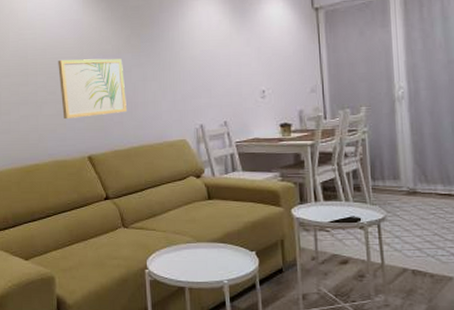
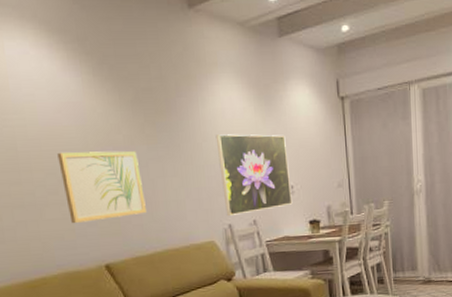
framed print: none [192,43,264,116] -> present [215,134,293,216]

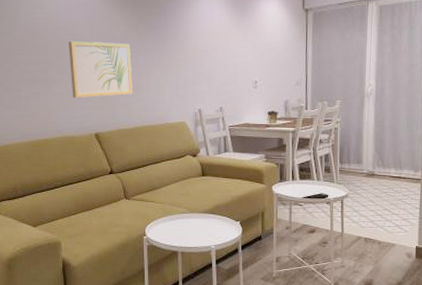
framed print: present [215,134,293,216] -> none [195,35,255,102]

